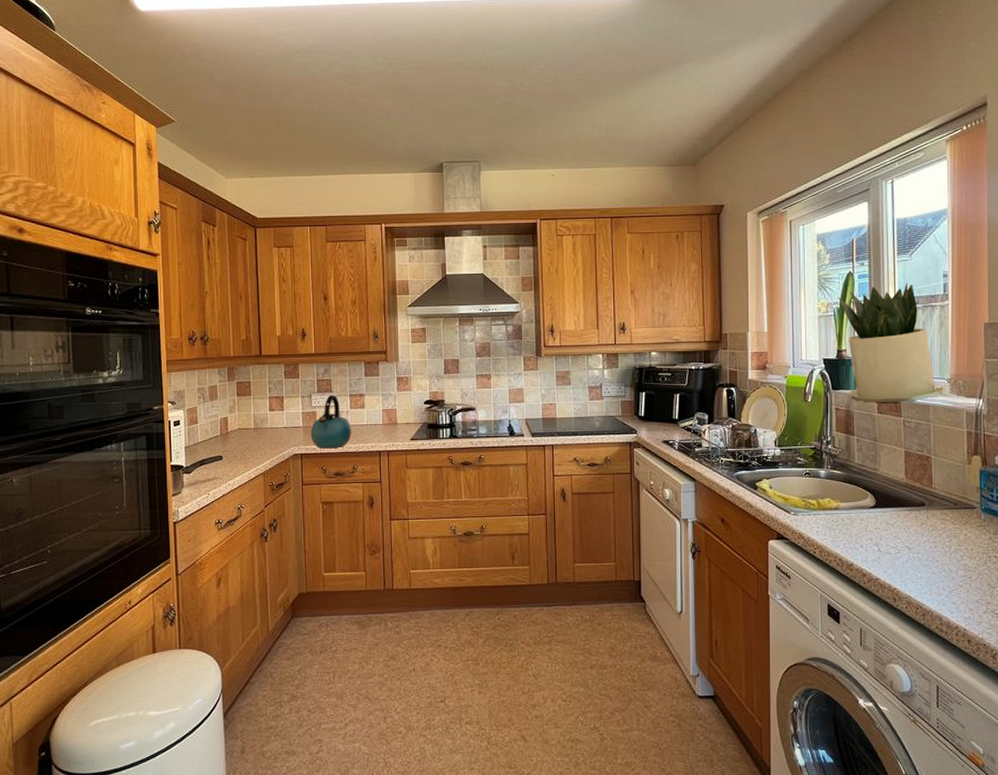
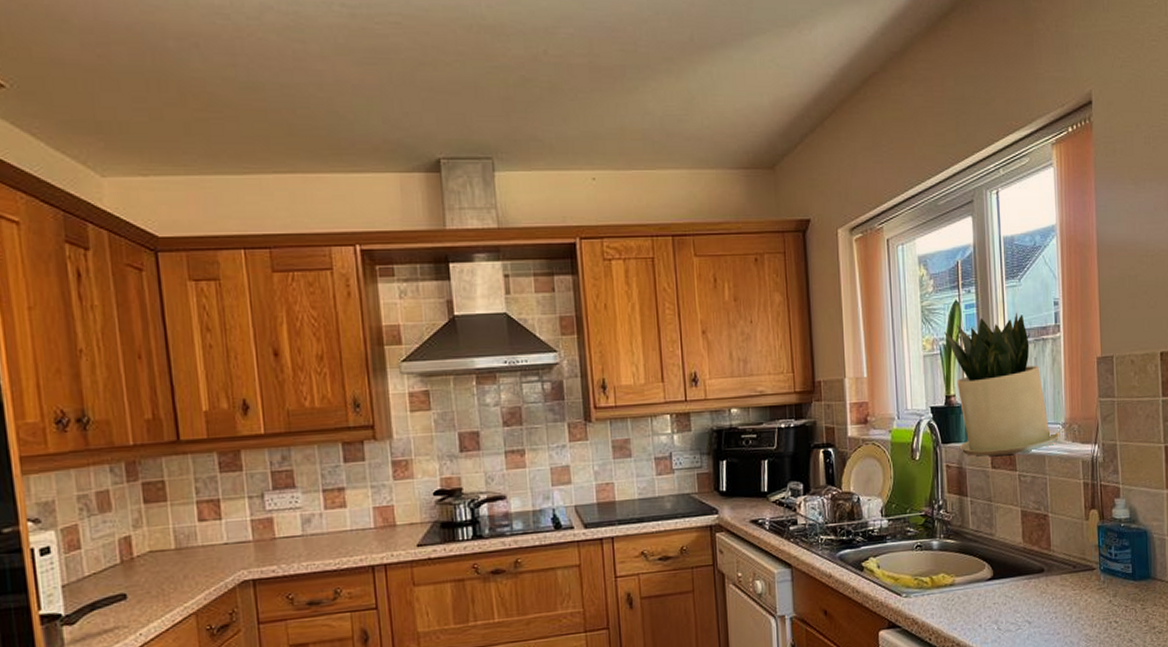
kettle: present [310,394,352,449] -> none [265,491,330,570]

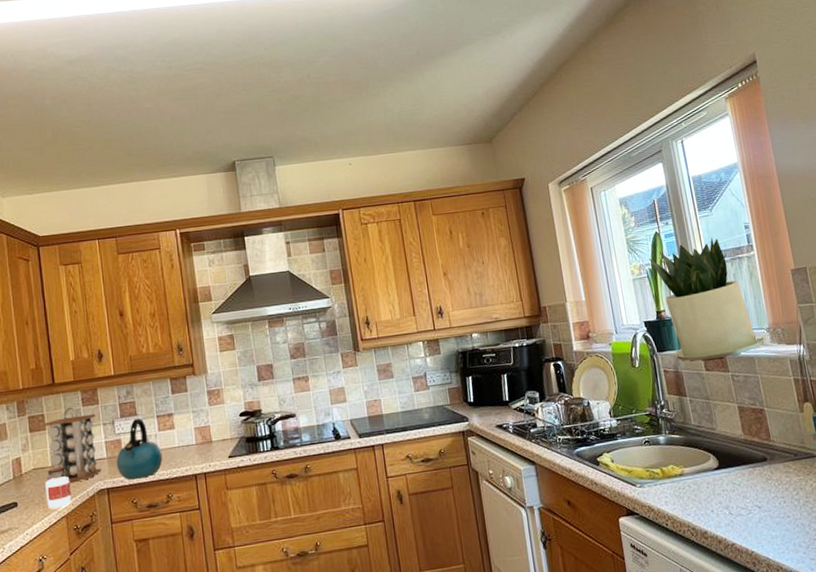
spice rack: none [163,474,245,572] -> present [43,408,101,484]
jar: none [166,551,203,603] -> present [45,467,72,509]
kettle: none [265,491,330,570] -> present [116,418,163,480]

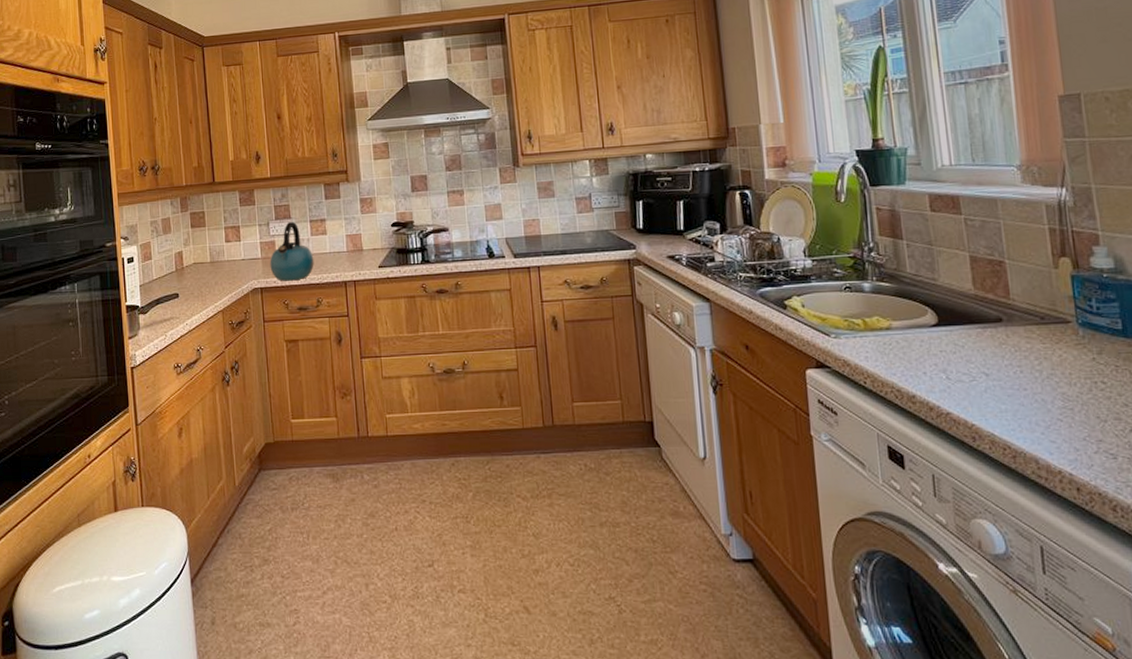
spice rack: present [43,408,101,484] -> none [203,207,256,280]
jar: present [45,467,72,509] -> none [204,264,228,302]
planter: present [649,237,766,361] -> none [868,53,1016,199]

